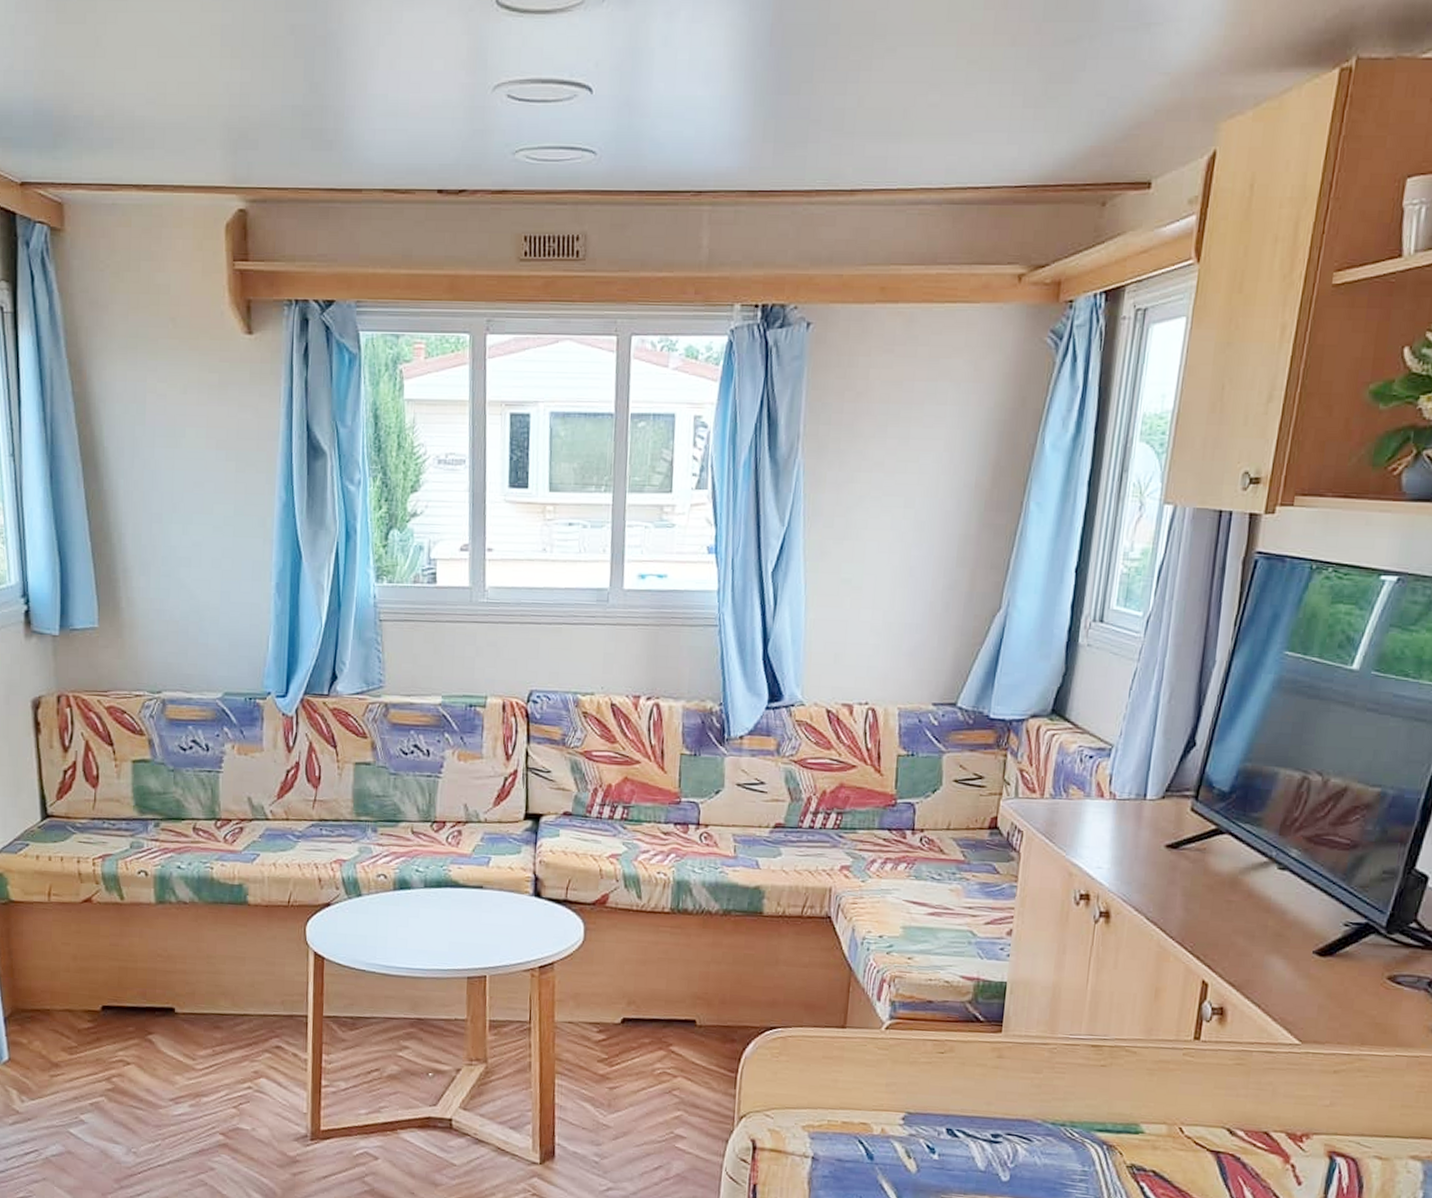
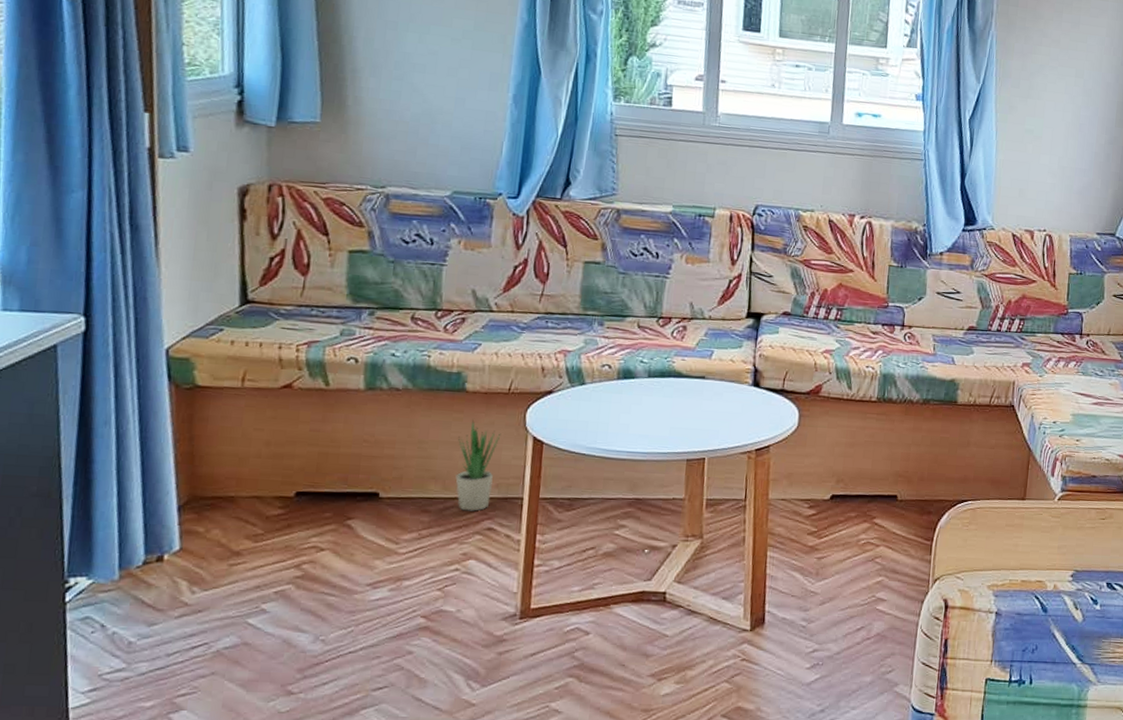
potted plant: none [243,933,284,1029] -> present [455,419,501,511]

